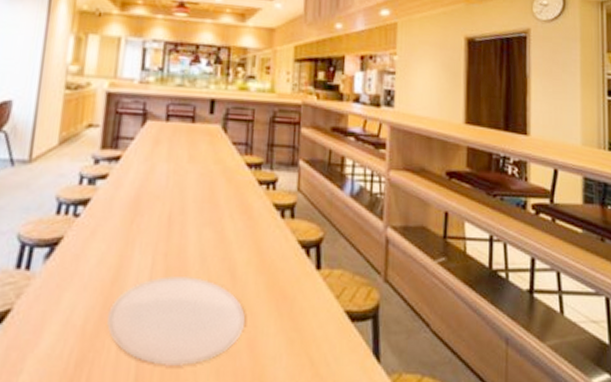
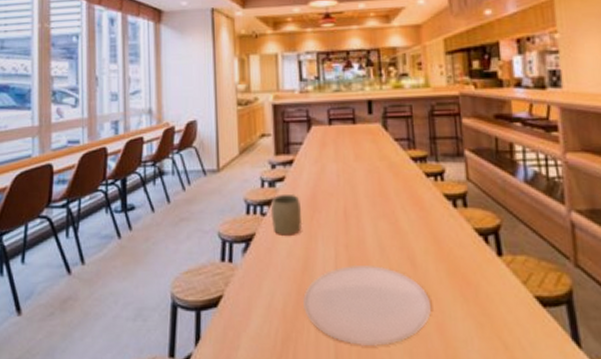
mug: none [85,193,122,242] -> present [270,193,303,237]

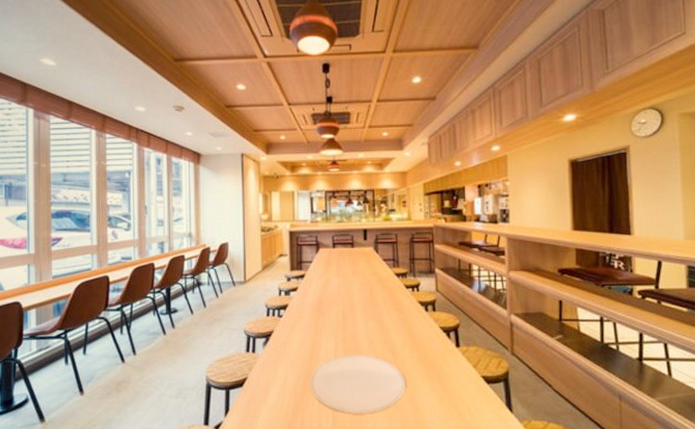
mug: present [270,193,303,237] -> none [286,300,311,333]

